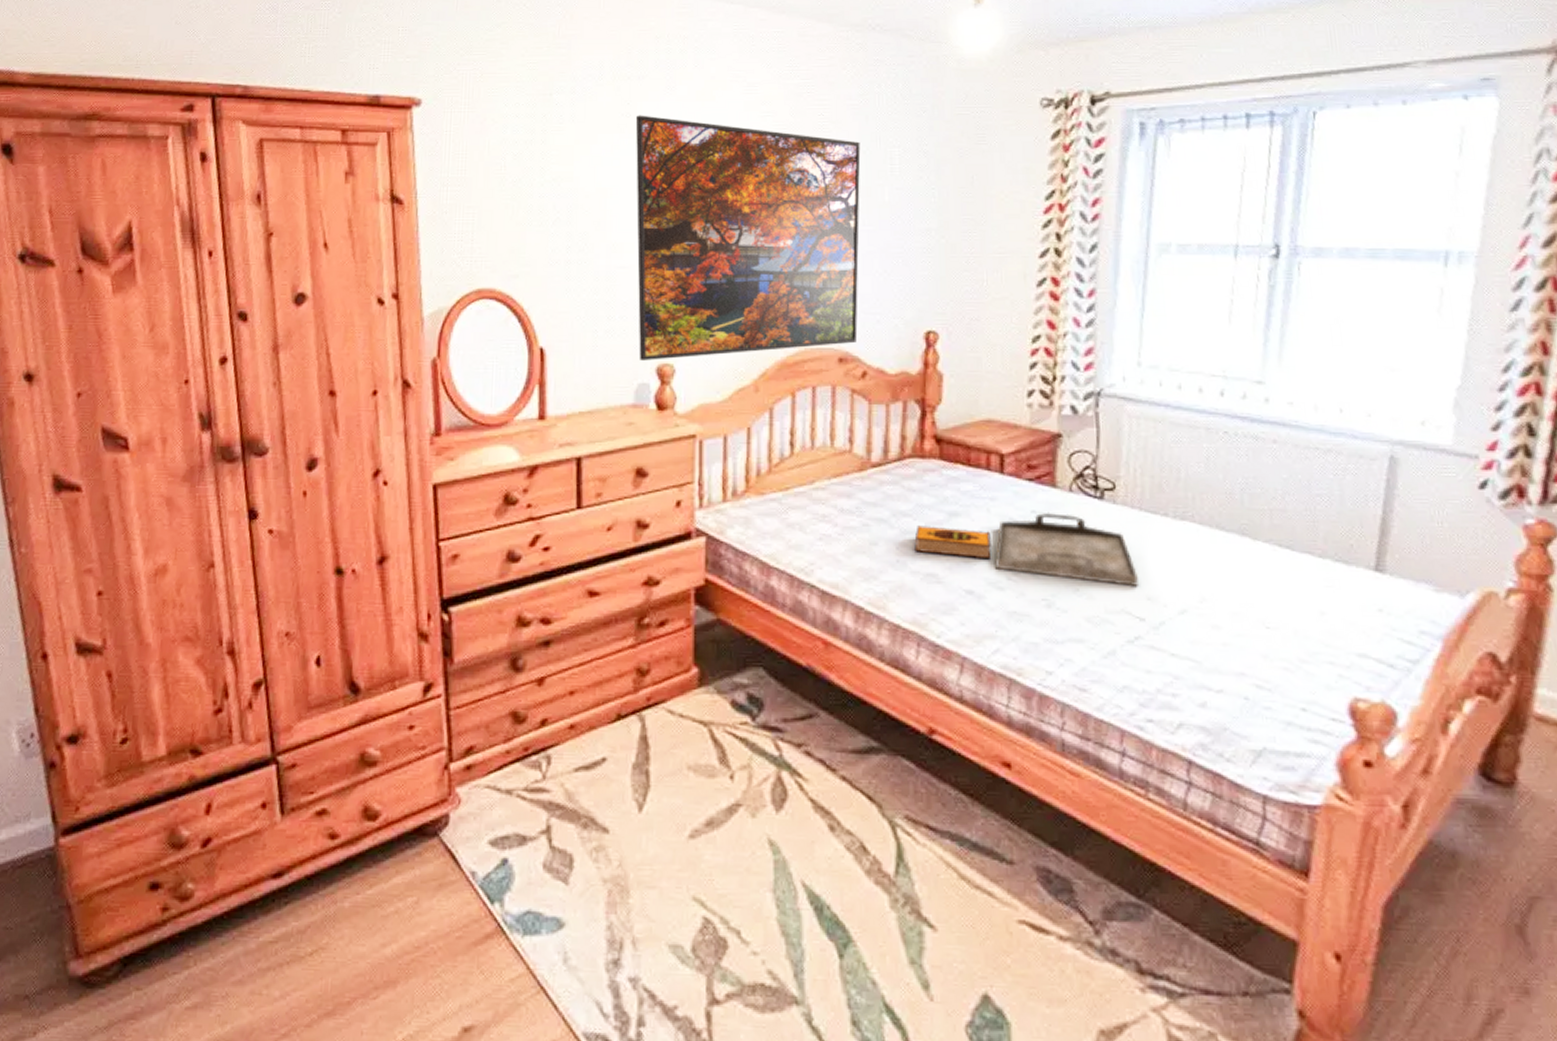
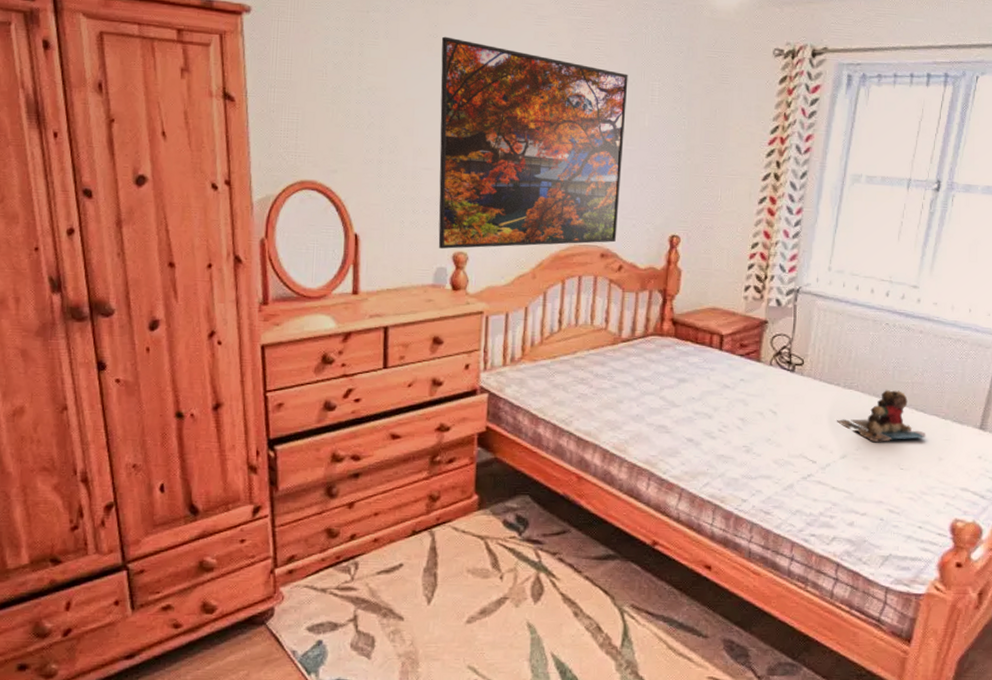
hardback book: present [914,526,992,560] -> none [651,388,709,416]
serving tray: present [995,512,1138,586] -> none [710,380,814,437]
teddy bear: none [1169,520,1299,592] -> present [837,390,926,443]

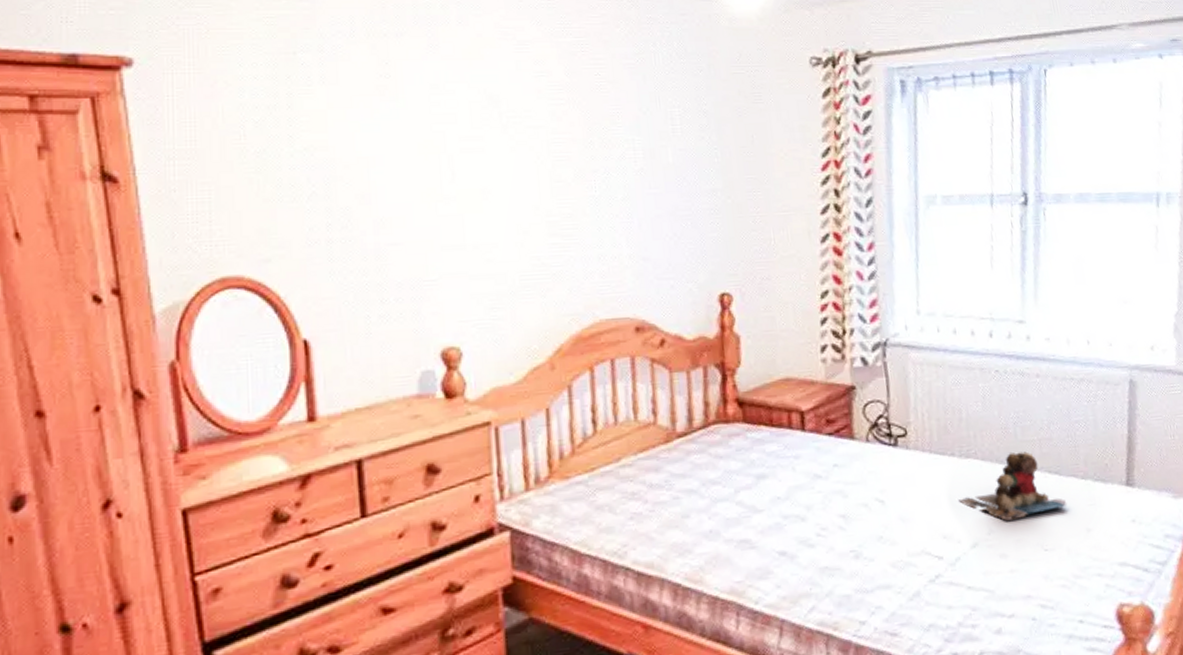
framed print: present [438,36,628,249] -> none [396,75,653,346]

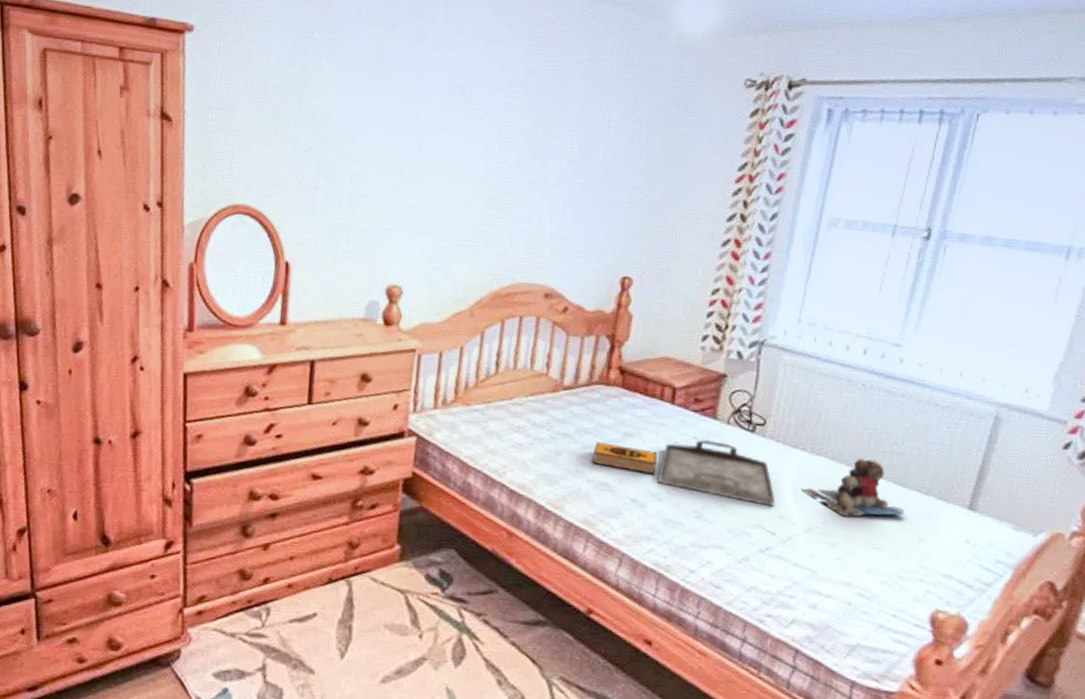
hardback book: none [725,490,801,520] -> present [592,442,657,475]
serving tray: none [803,463,934,528] -> present [658,439,775,506]

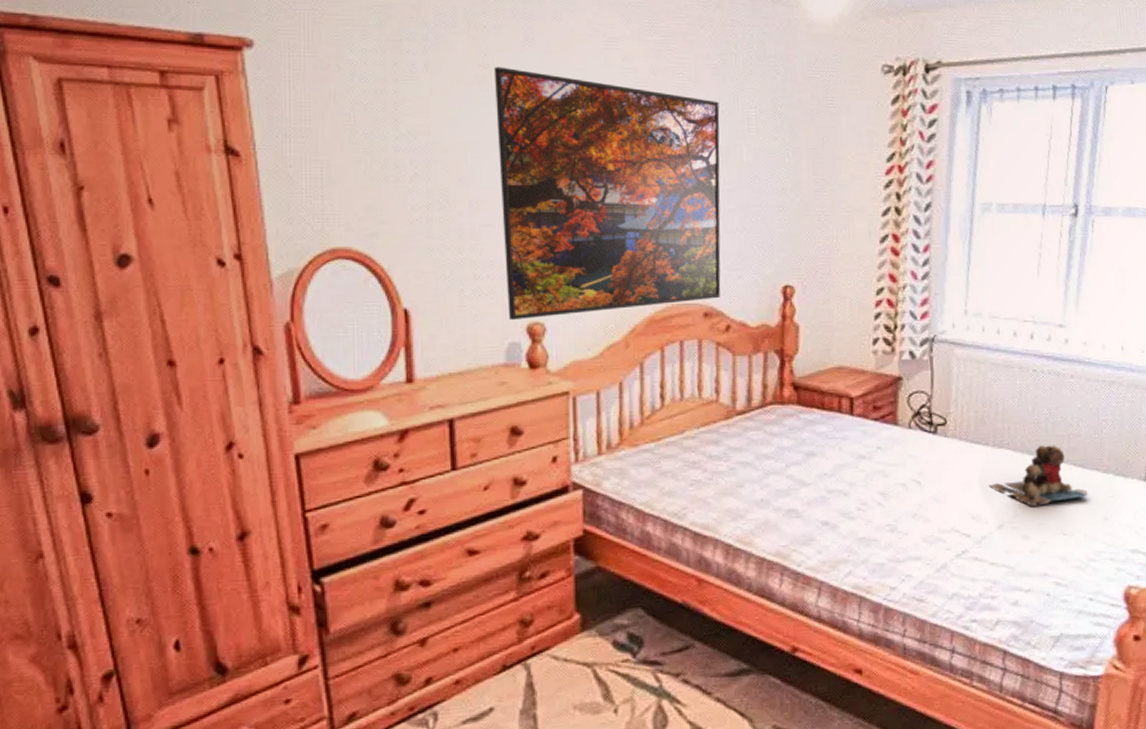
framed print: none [371,59,584,282] -> present [493,66,721,320]
hardback book: present [592,442,657,475] -> none [776,466,844,493]
serving tray: present [658,439,775,506] -> none [846,447,965,508]

